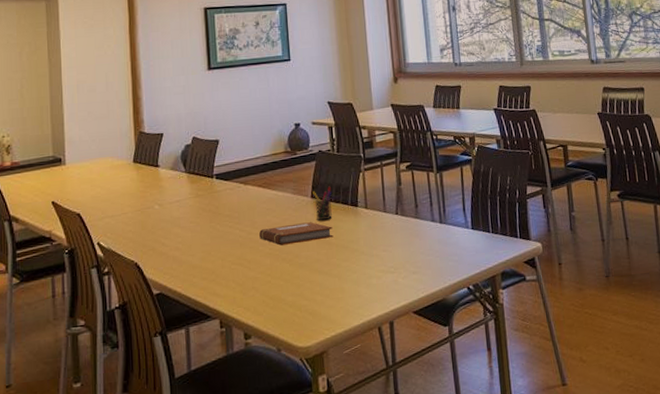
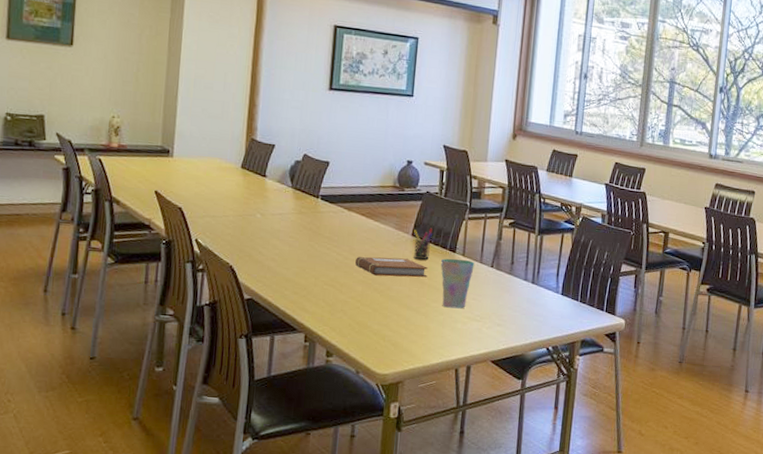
cup: none [345,212,379,265] -> present [441,258,475,309]

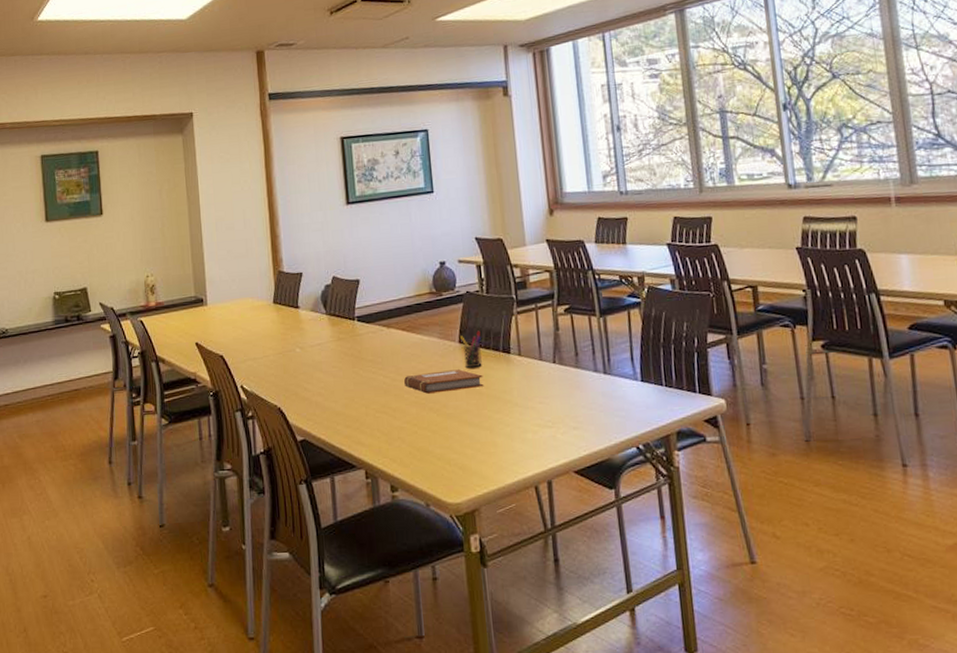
cup: present [441,258,475,309] -> none [496,359,535,417]

